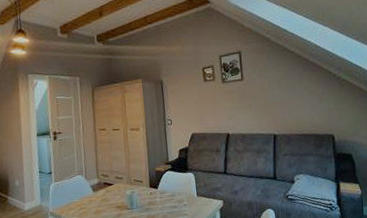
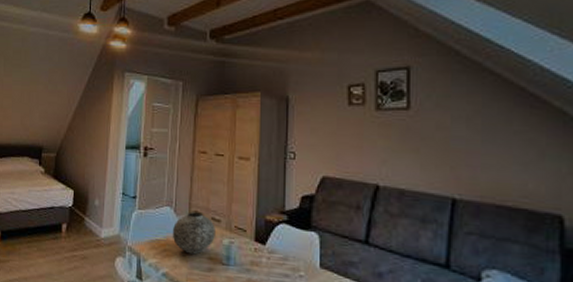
vase: none [85,175,120,208] -> present [172,212,215,255]

